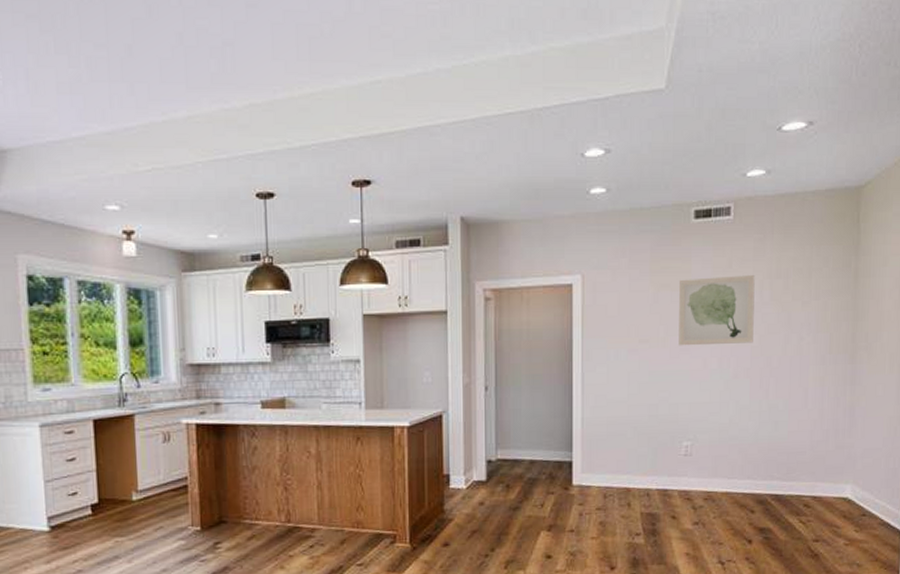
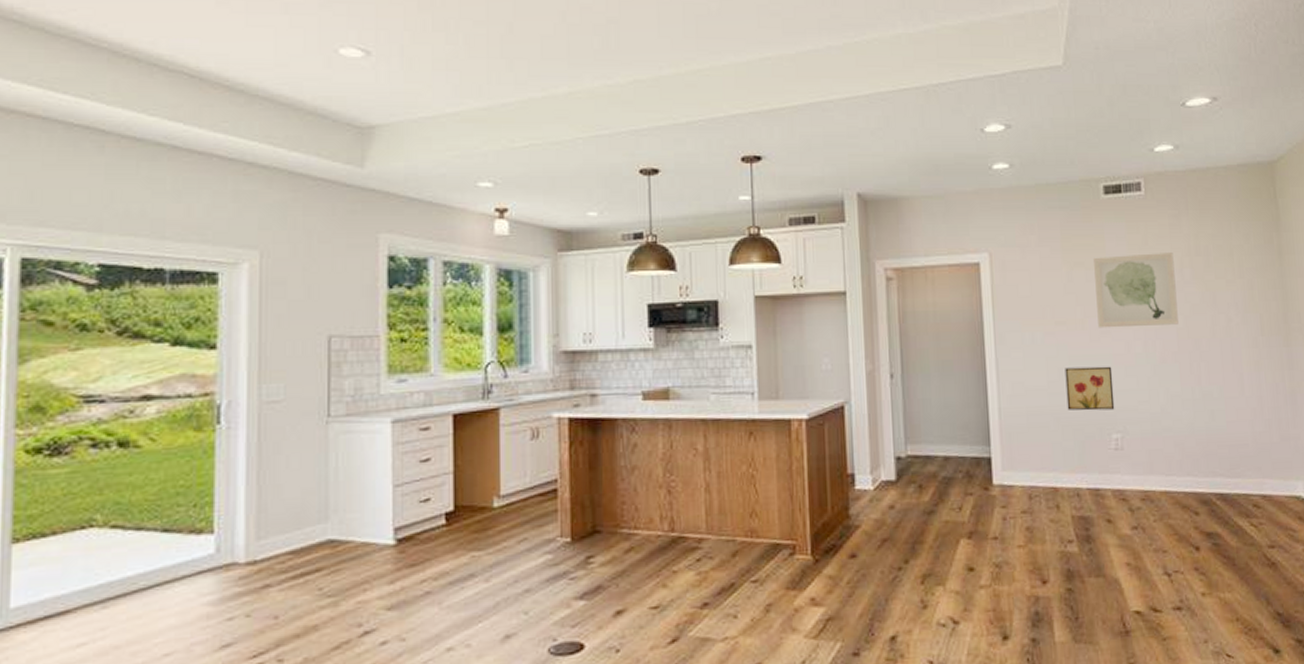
wall art: none [644,380,688,421] -> present [1065,366,1115,411]

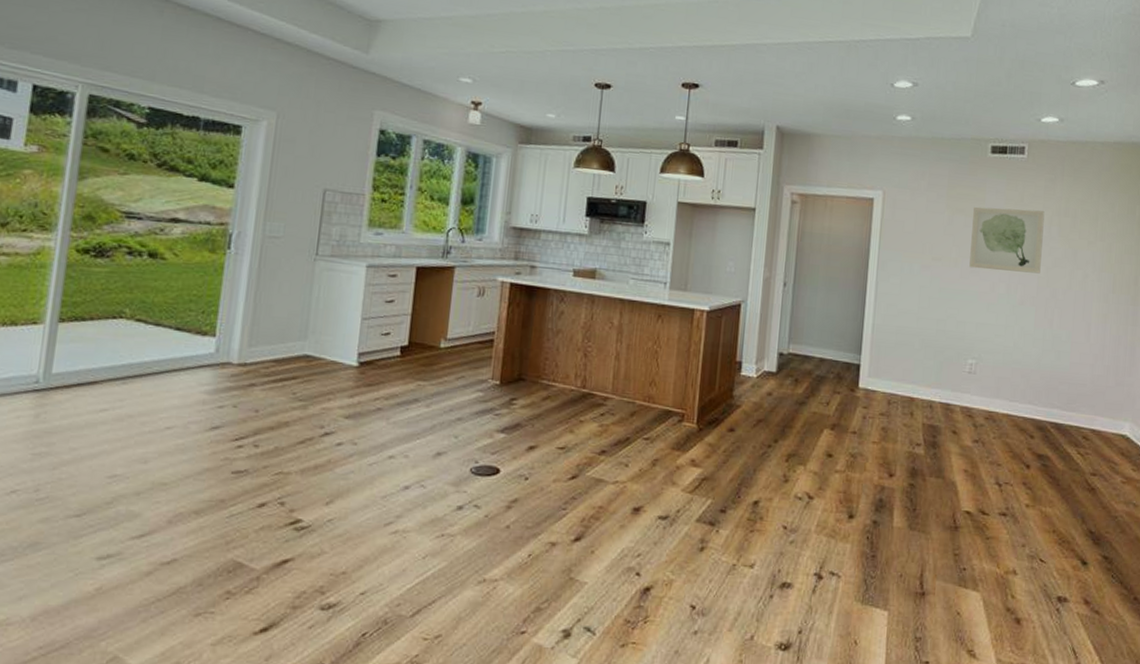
wall art: present [1065,366,1115,411] -> none [932,297,976,339]

